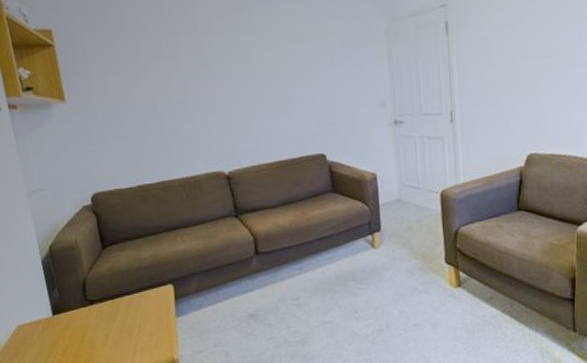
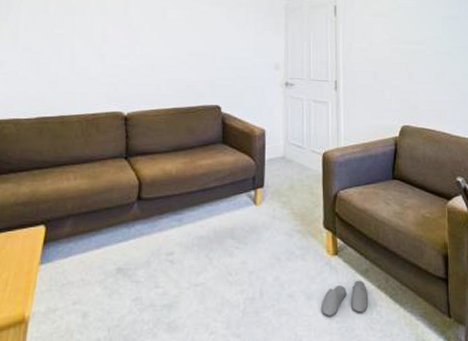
slippers: none [447,307,494,339] -> present [322,280,369,316]

